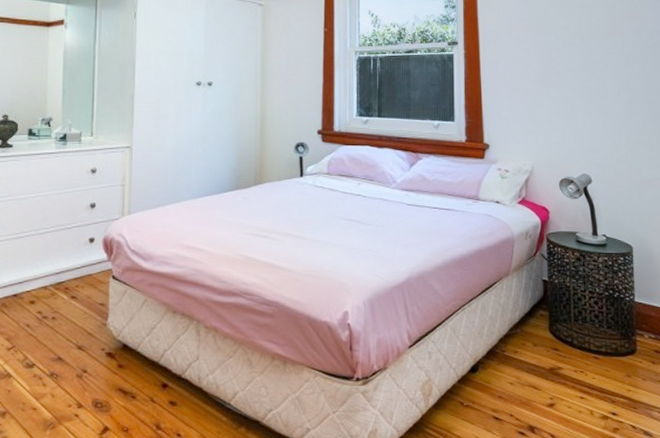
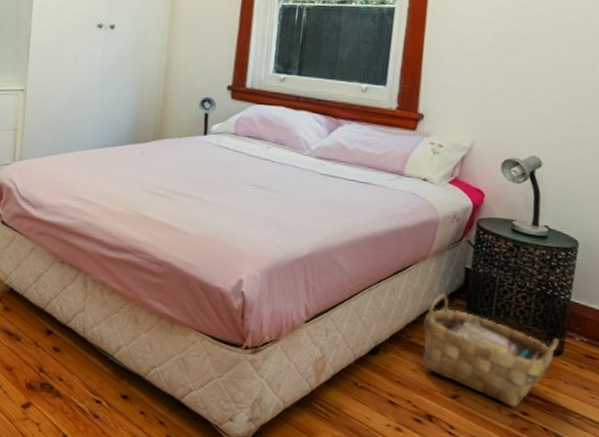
woven basket: none [514,306,632,409] -> present [422,293,559,407]

